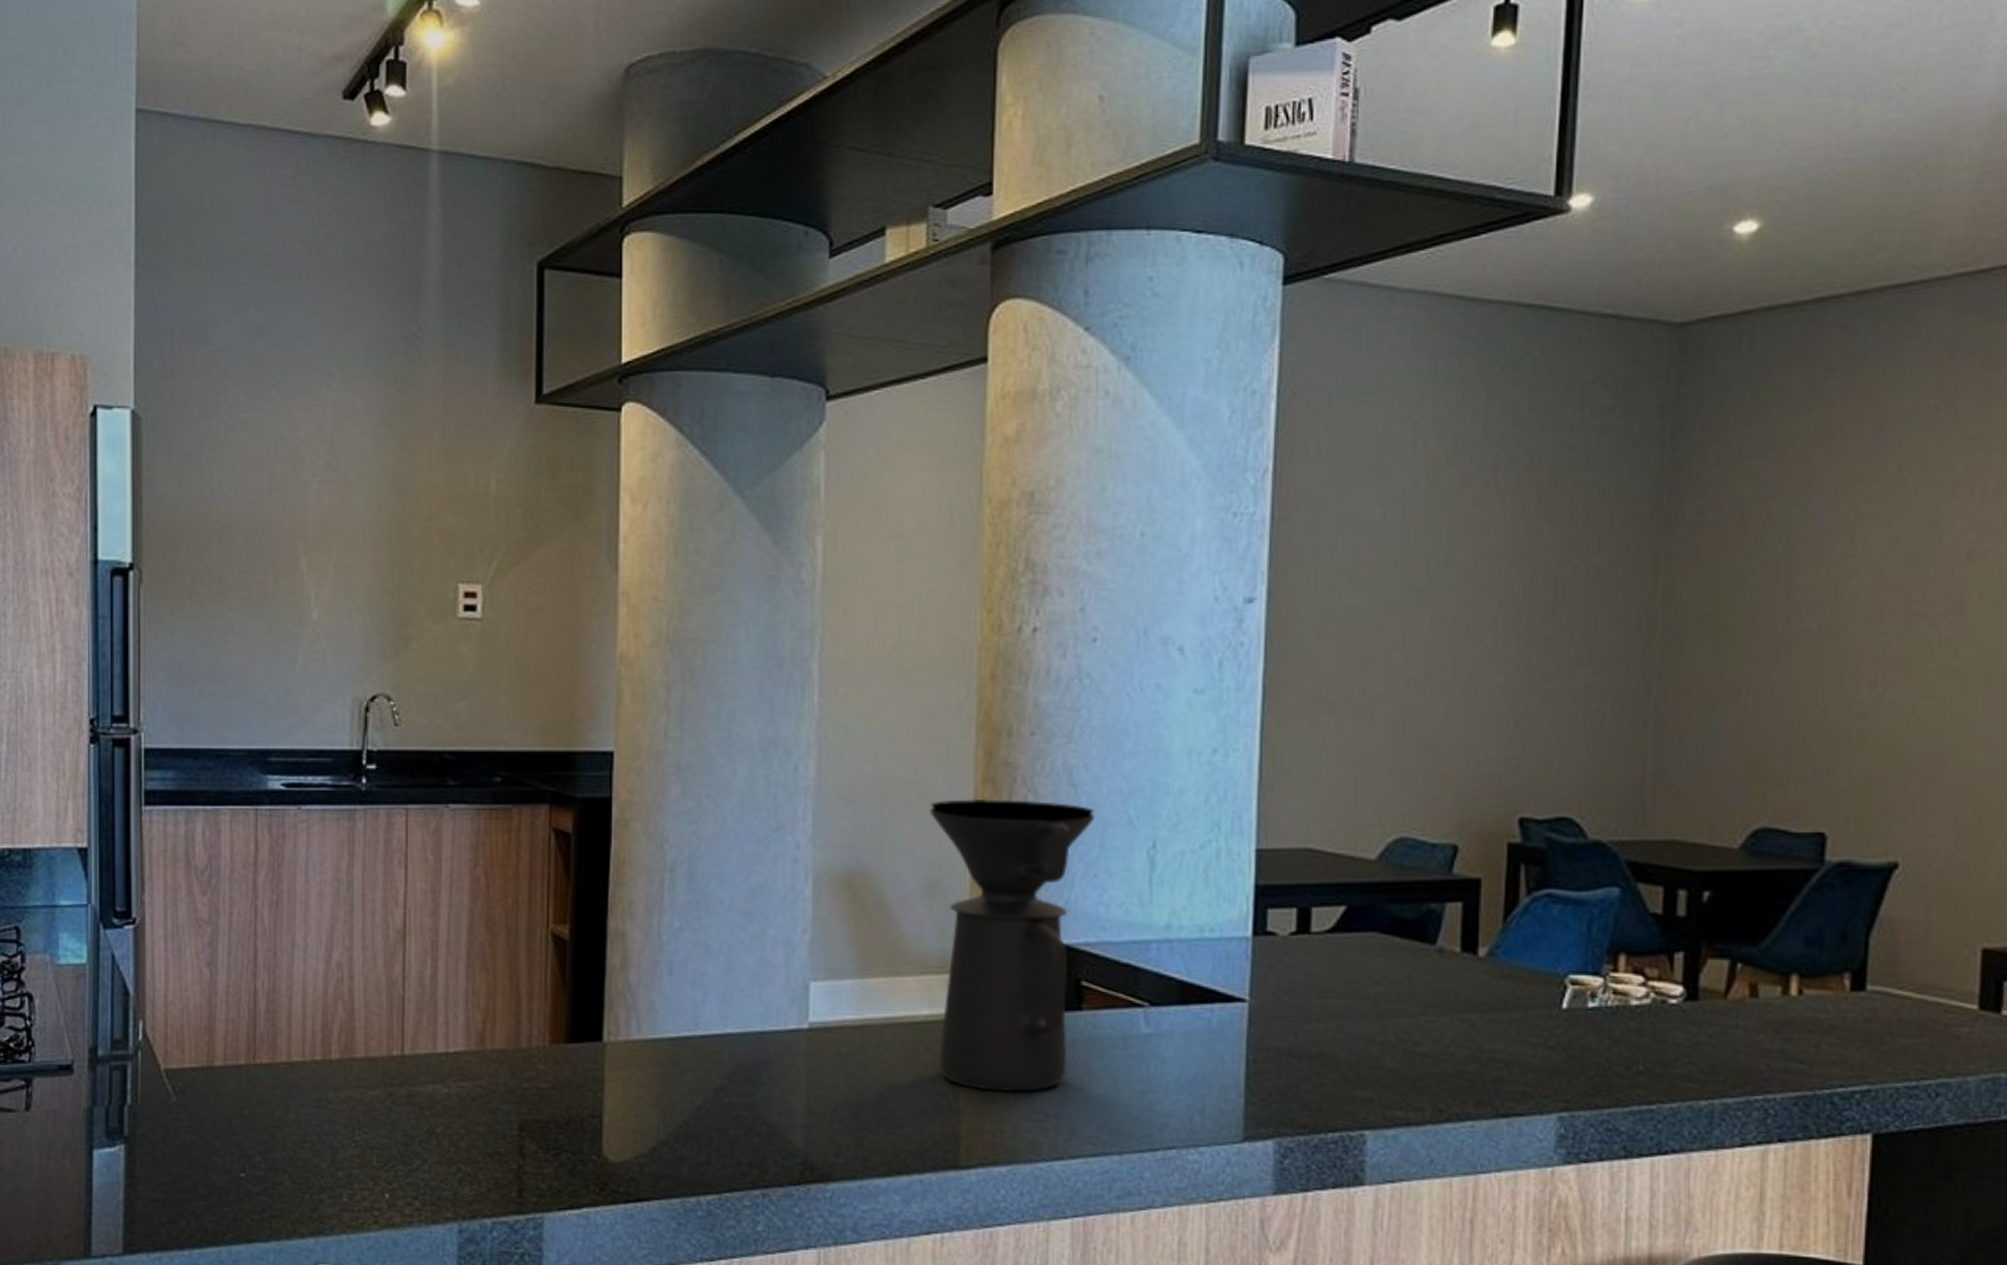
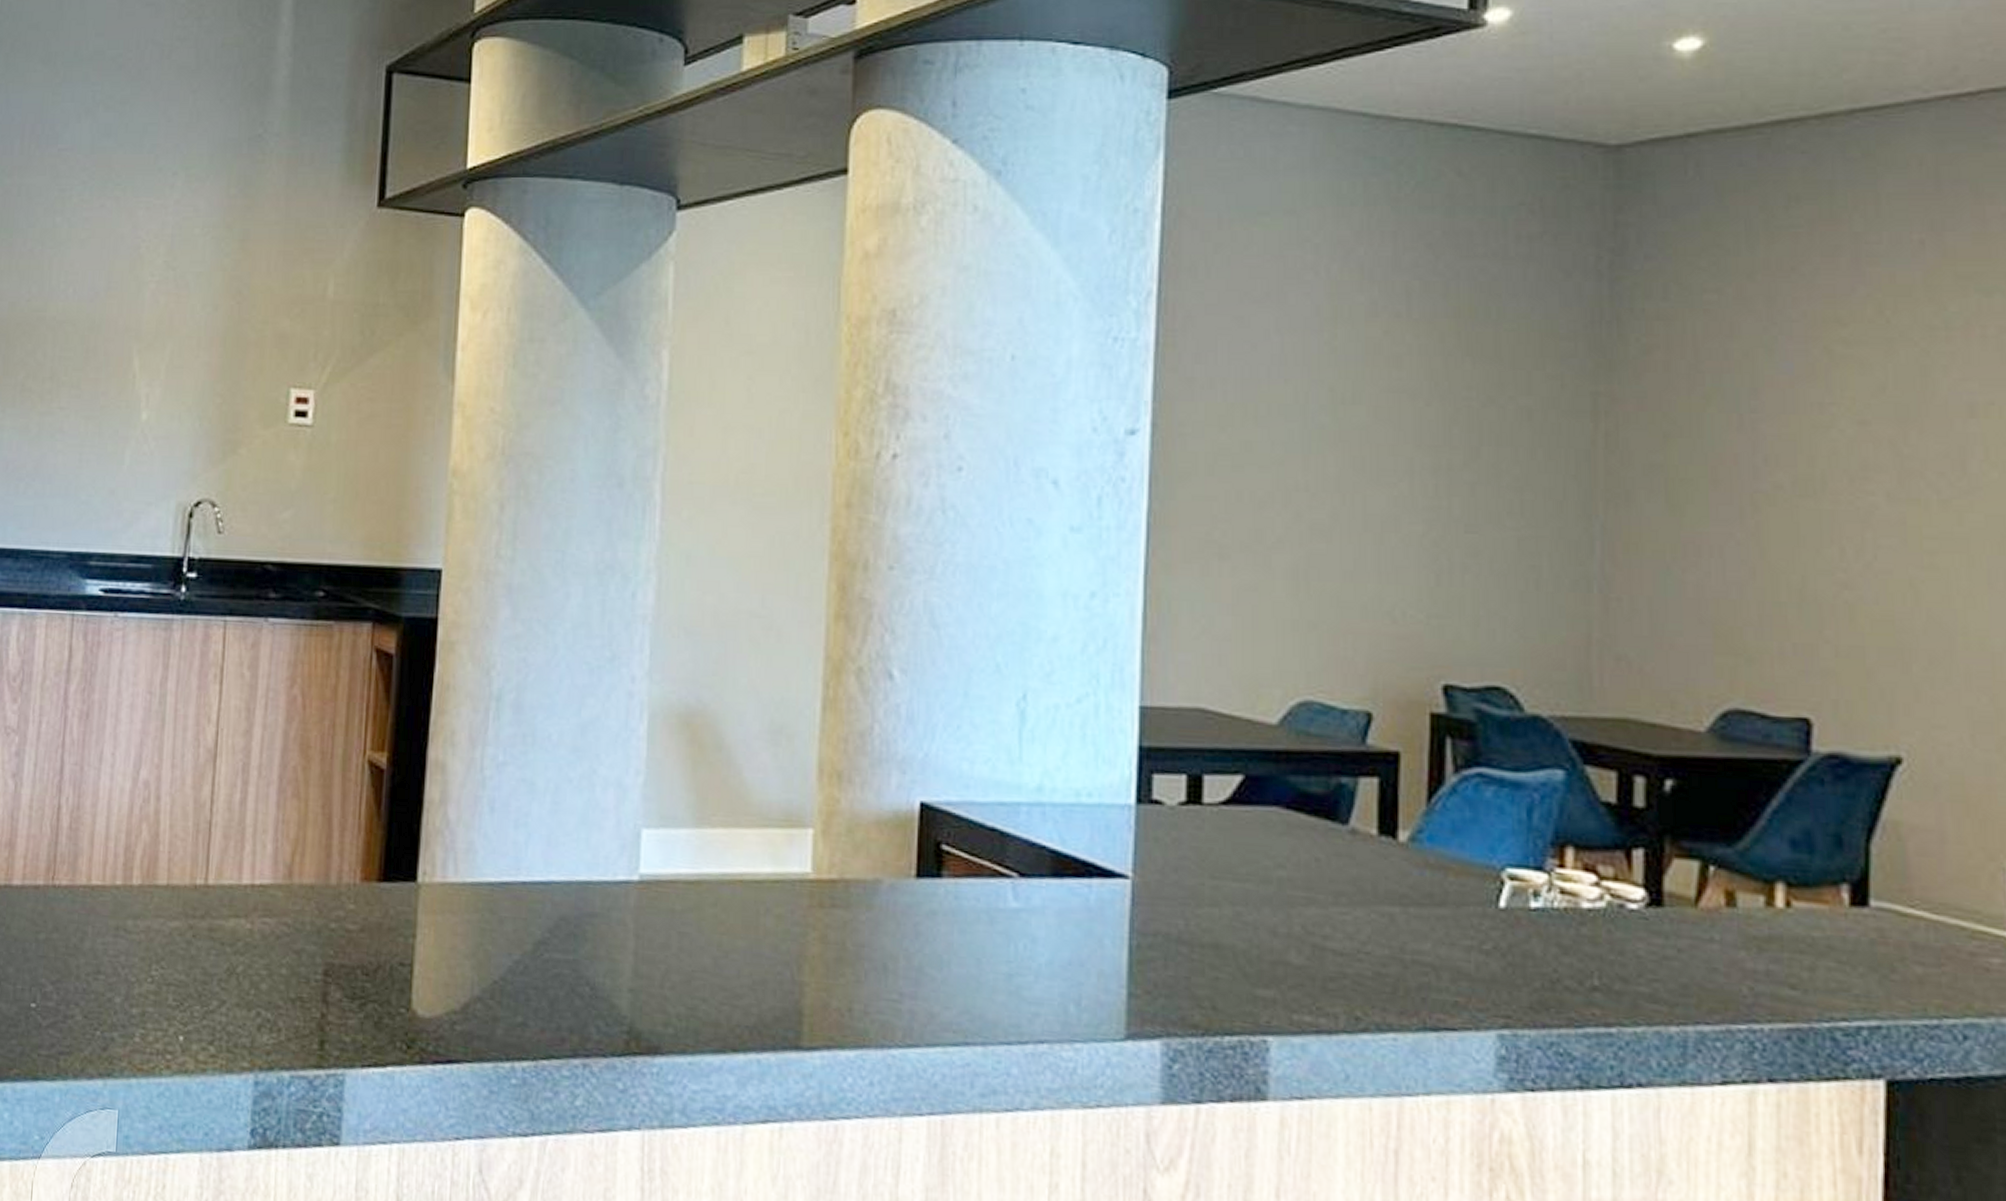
coffee maker: present [930,798,1096,1092] -> none [777,635,959,966]

